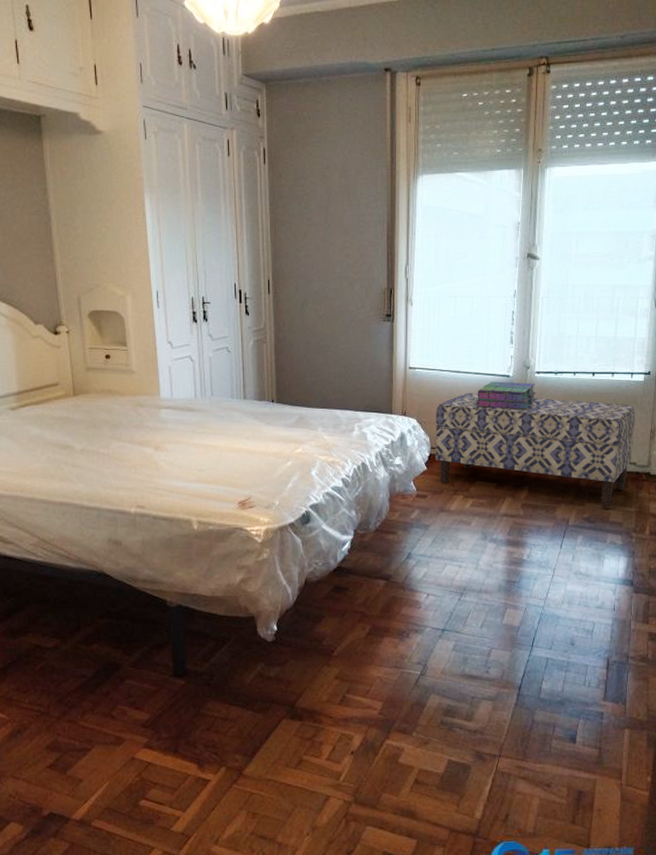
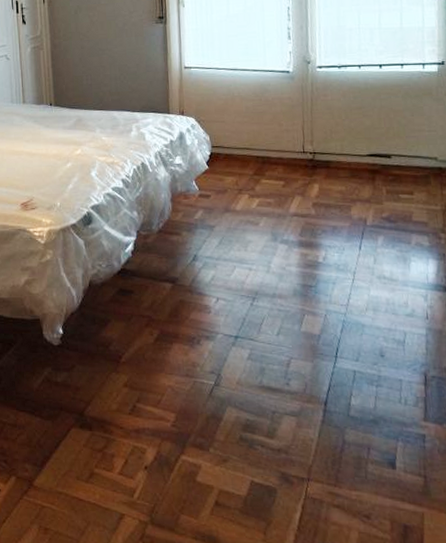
bench: present [435,393,636,508] -> none [214,90,433,207]
stack of books: present [476,381,537,410] -> none [256,77,320,106]

